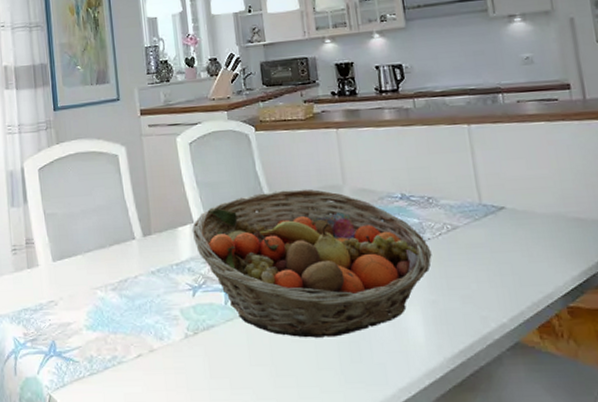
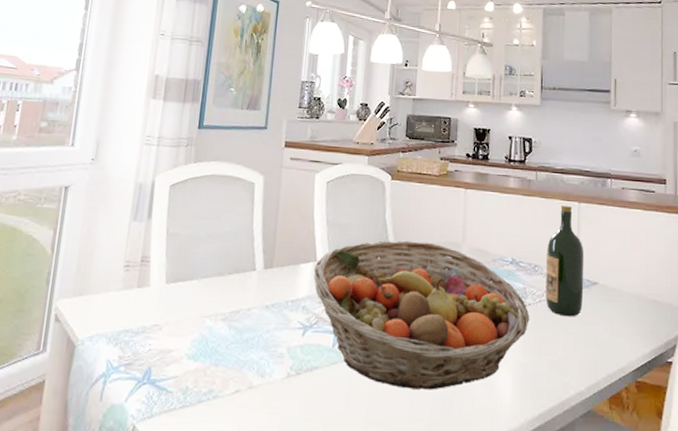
wine bottle: none [438,129,491,248] -> present [546,205,585,317]

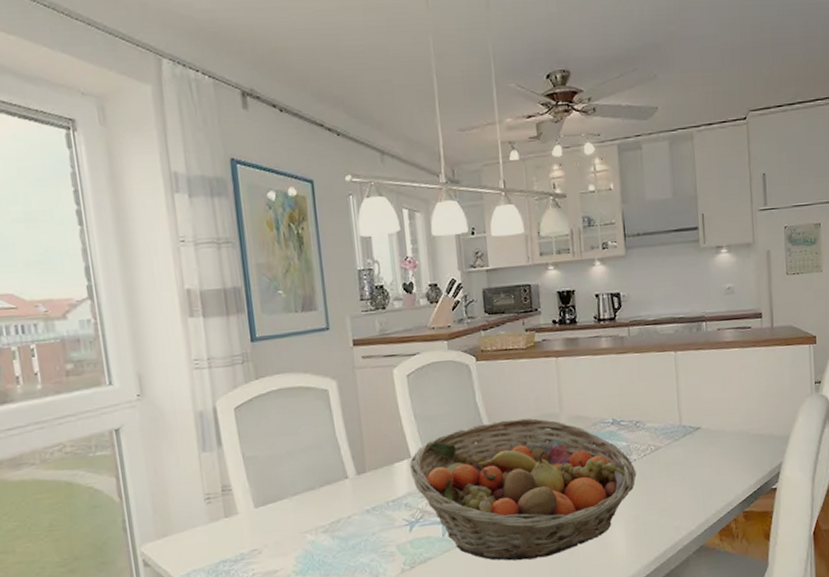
wine bottle: present [546,205,585,317] -> none [646,356,687,466]

